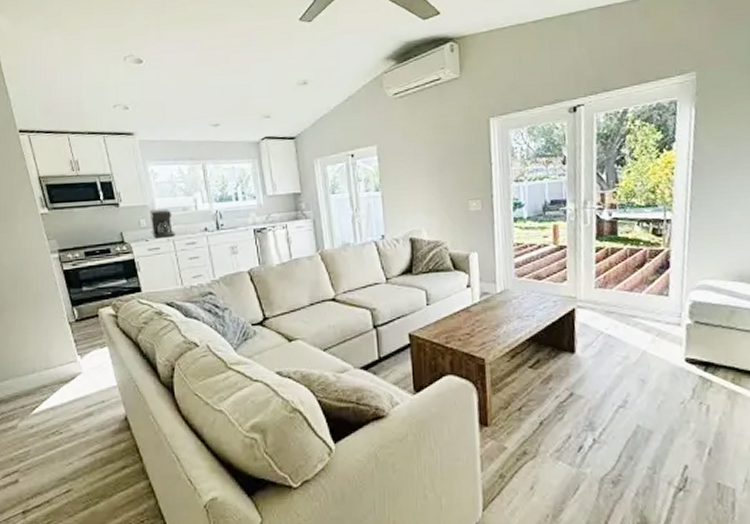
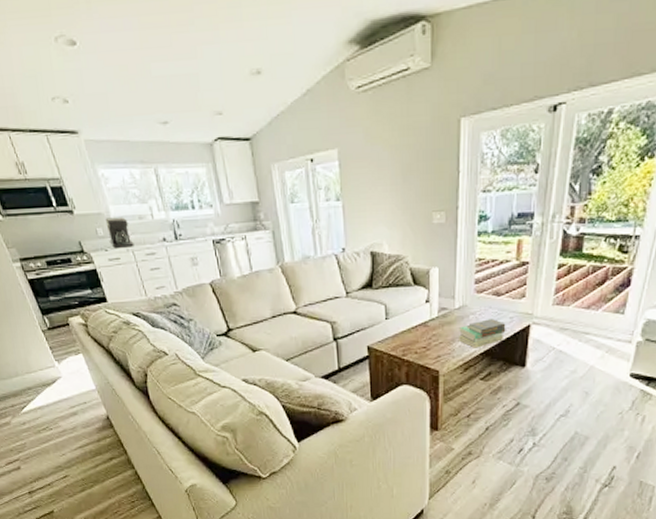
books: none [502,303,551,334] -> present [458,319,506,348]

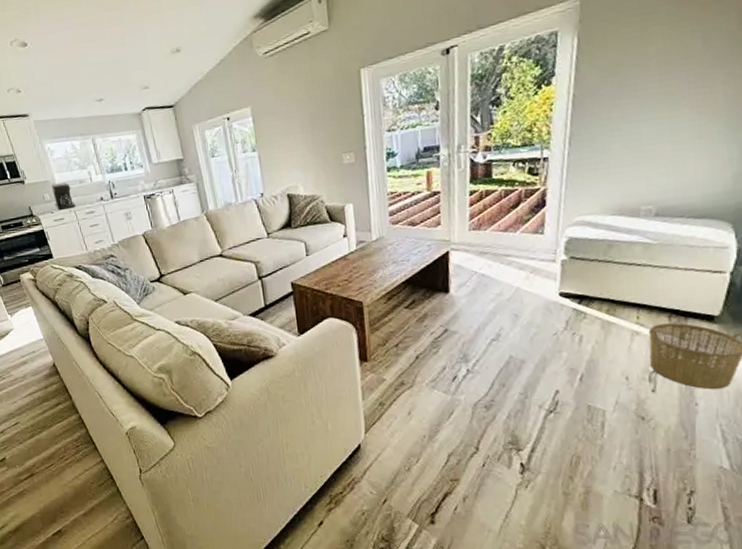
books: present [458,319,506,348] -> none [378,248,425,278]

